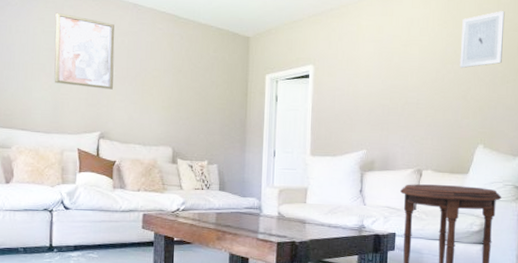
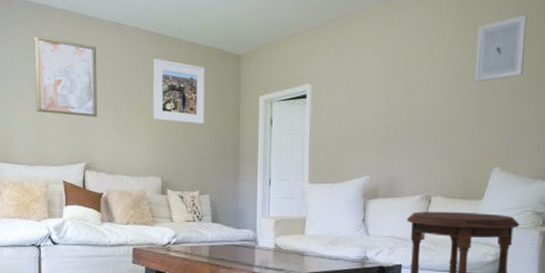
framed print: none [166,37,216,99] -> present [153,59,205,124]

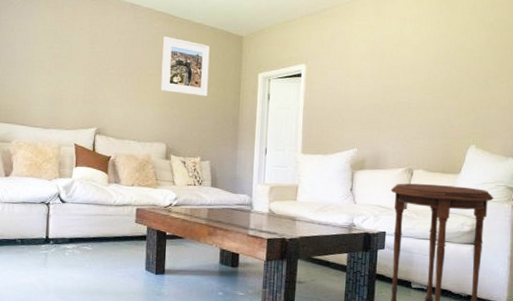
wall art: present [34,35,97,117] -> none [53,11,112,87]
wall art: present [474,15,528,82] -> none [452,11,499,68]

